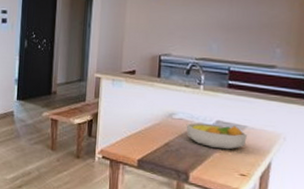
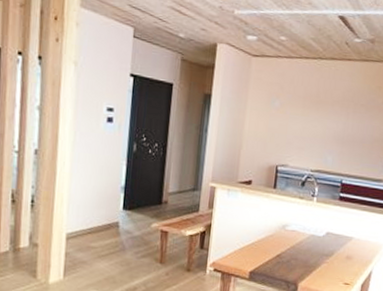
fruit bowl: present [186,123,247,150] -> none [298,234,353,260]

